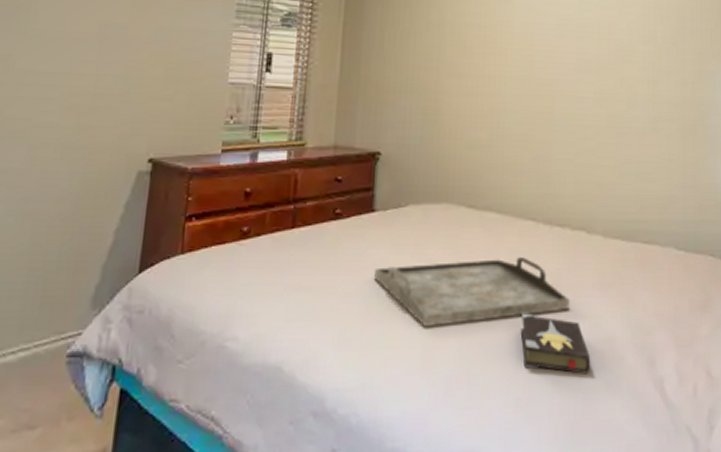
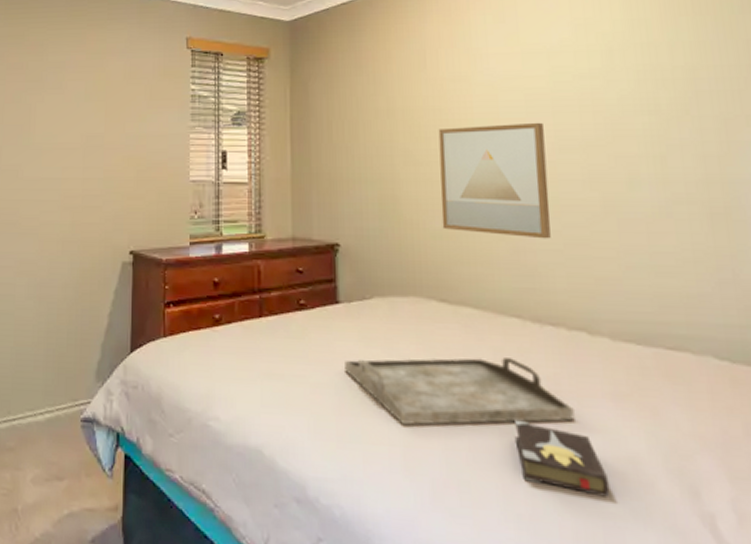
wall art: none [477,44,569,150] -> present [438,122,551,239]

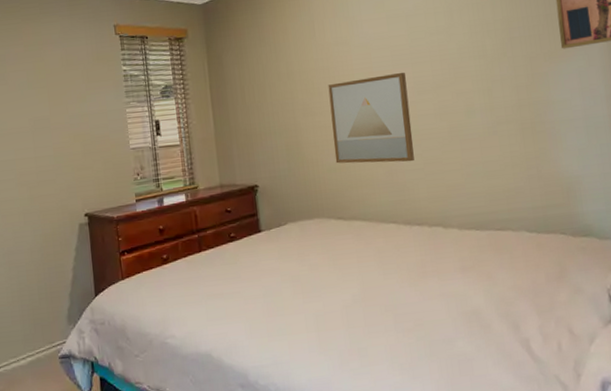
serving tray: present [345,358,575,426] -> none [269,253,437,316]
hardback book: present [514,419,610,497] -> none [396,297,462,341]

